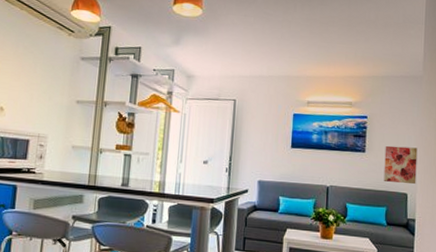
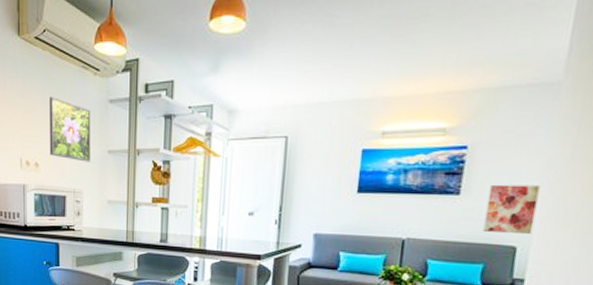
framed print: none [16,49,63,110] -> present [49,96,92,162]

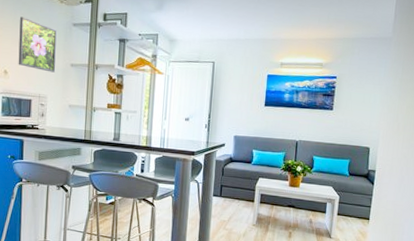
wall art: present [483,184,541,235] -> none [348,104,382,140]

